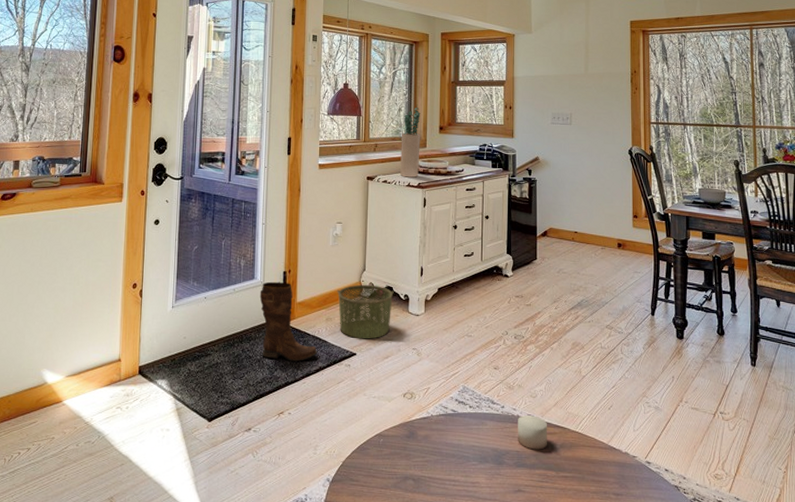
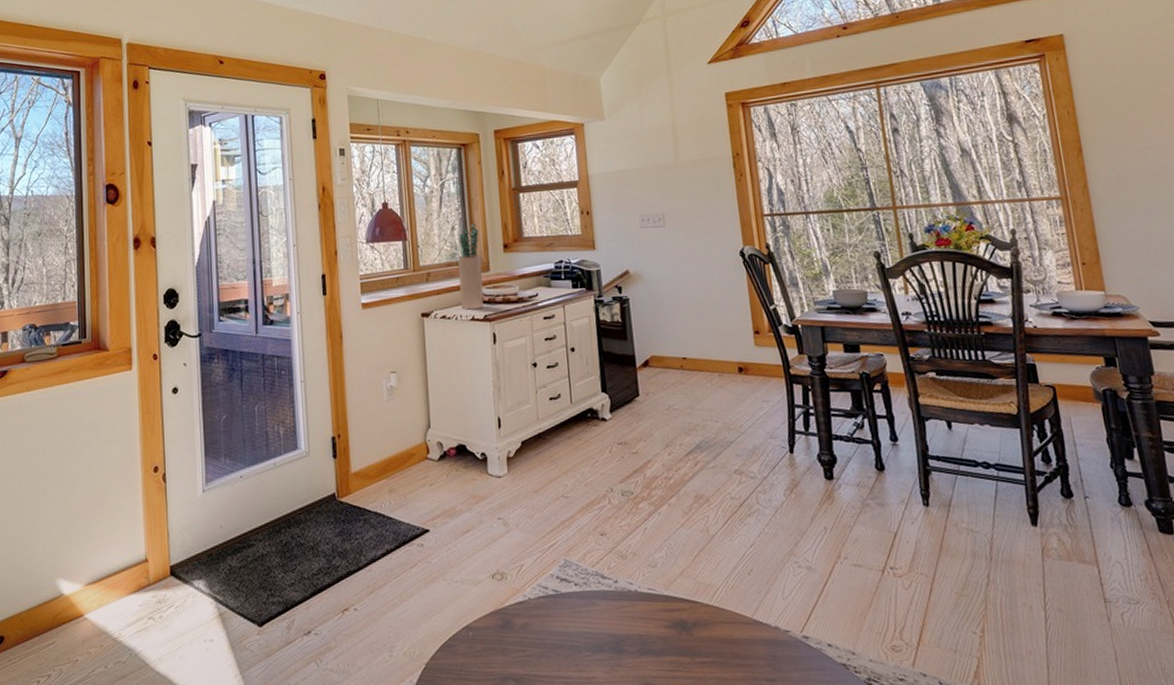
boot: present [259,281,318,361] -> none [305,450,383,546]
basket: present [336,284,394,339] -> none [398,444,468,512]
candle: present [518,415,548,450] -> none [636,589,677,632]

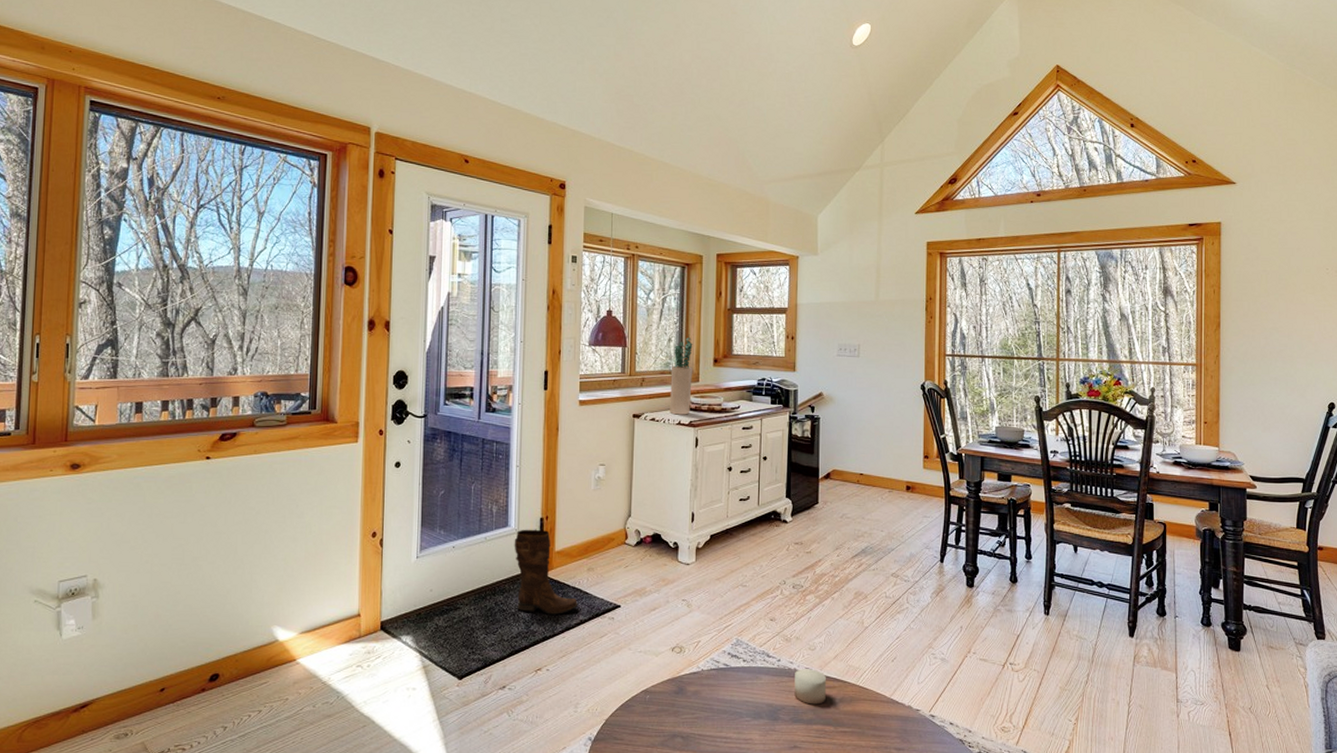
boot: none [305,450,383,546] -> present [514,529,579,615]
candle: none [636,589,677,632] -> present [794,669,827,705]

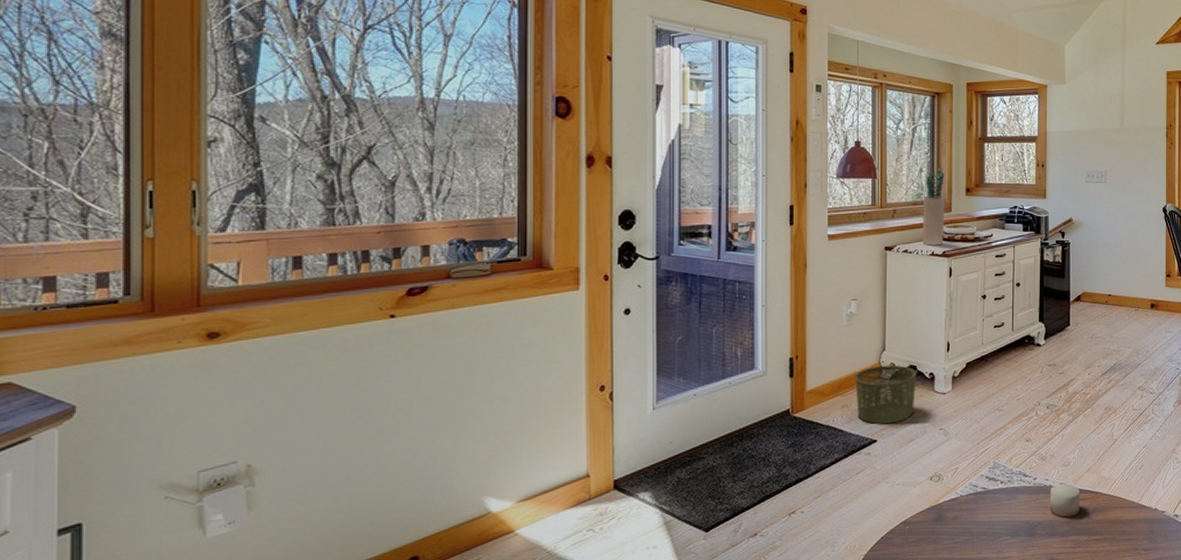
boot: present [514,529,579,615] -> none [762,369,833,456]
basket: none [599,531,662,590] -> present [852,365,918,425]

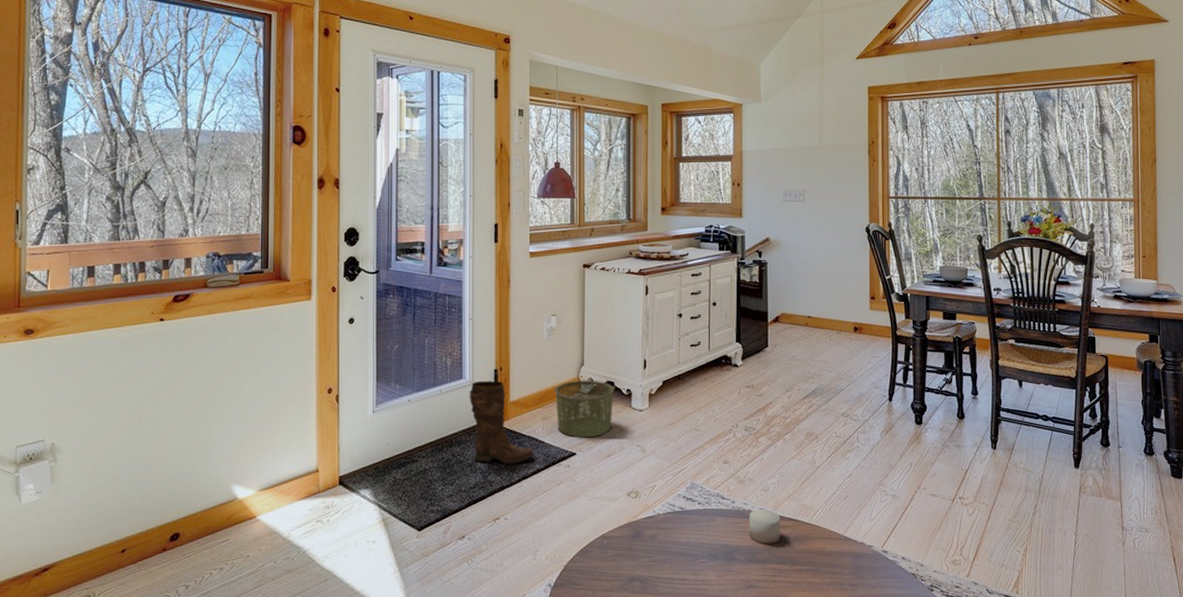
boot: none [762,369,833,456] -> present [469,380,535,464]
vase: present [923,164,945,246] -> none [619,184,641,264]

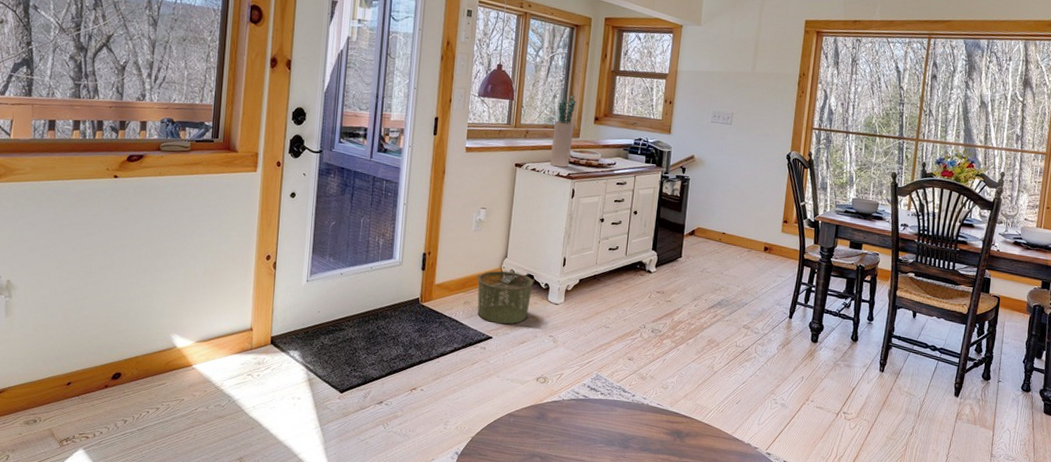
boot: present [469,380,535,464] -> none [397,262,454,342]
vase: none [619,184,641,264] -> present [550,92,576,168]
candle: present [749,509,781,544] -> none [645,404,676,437]

